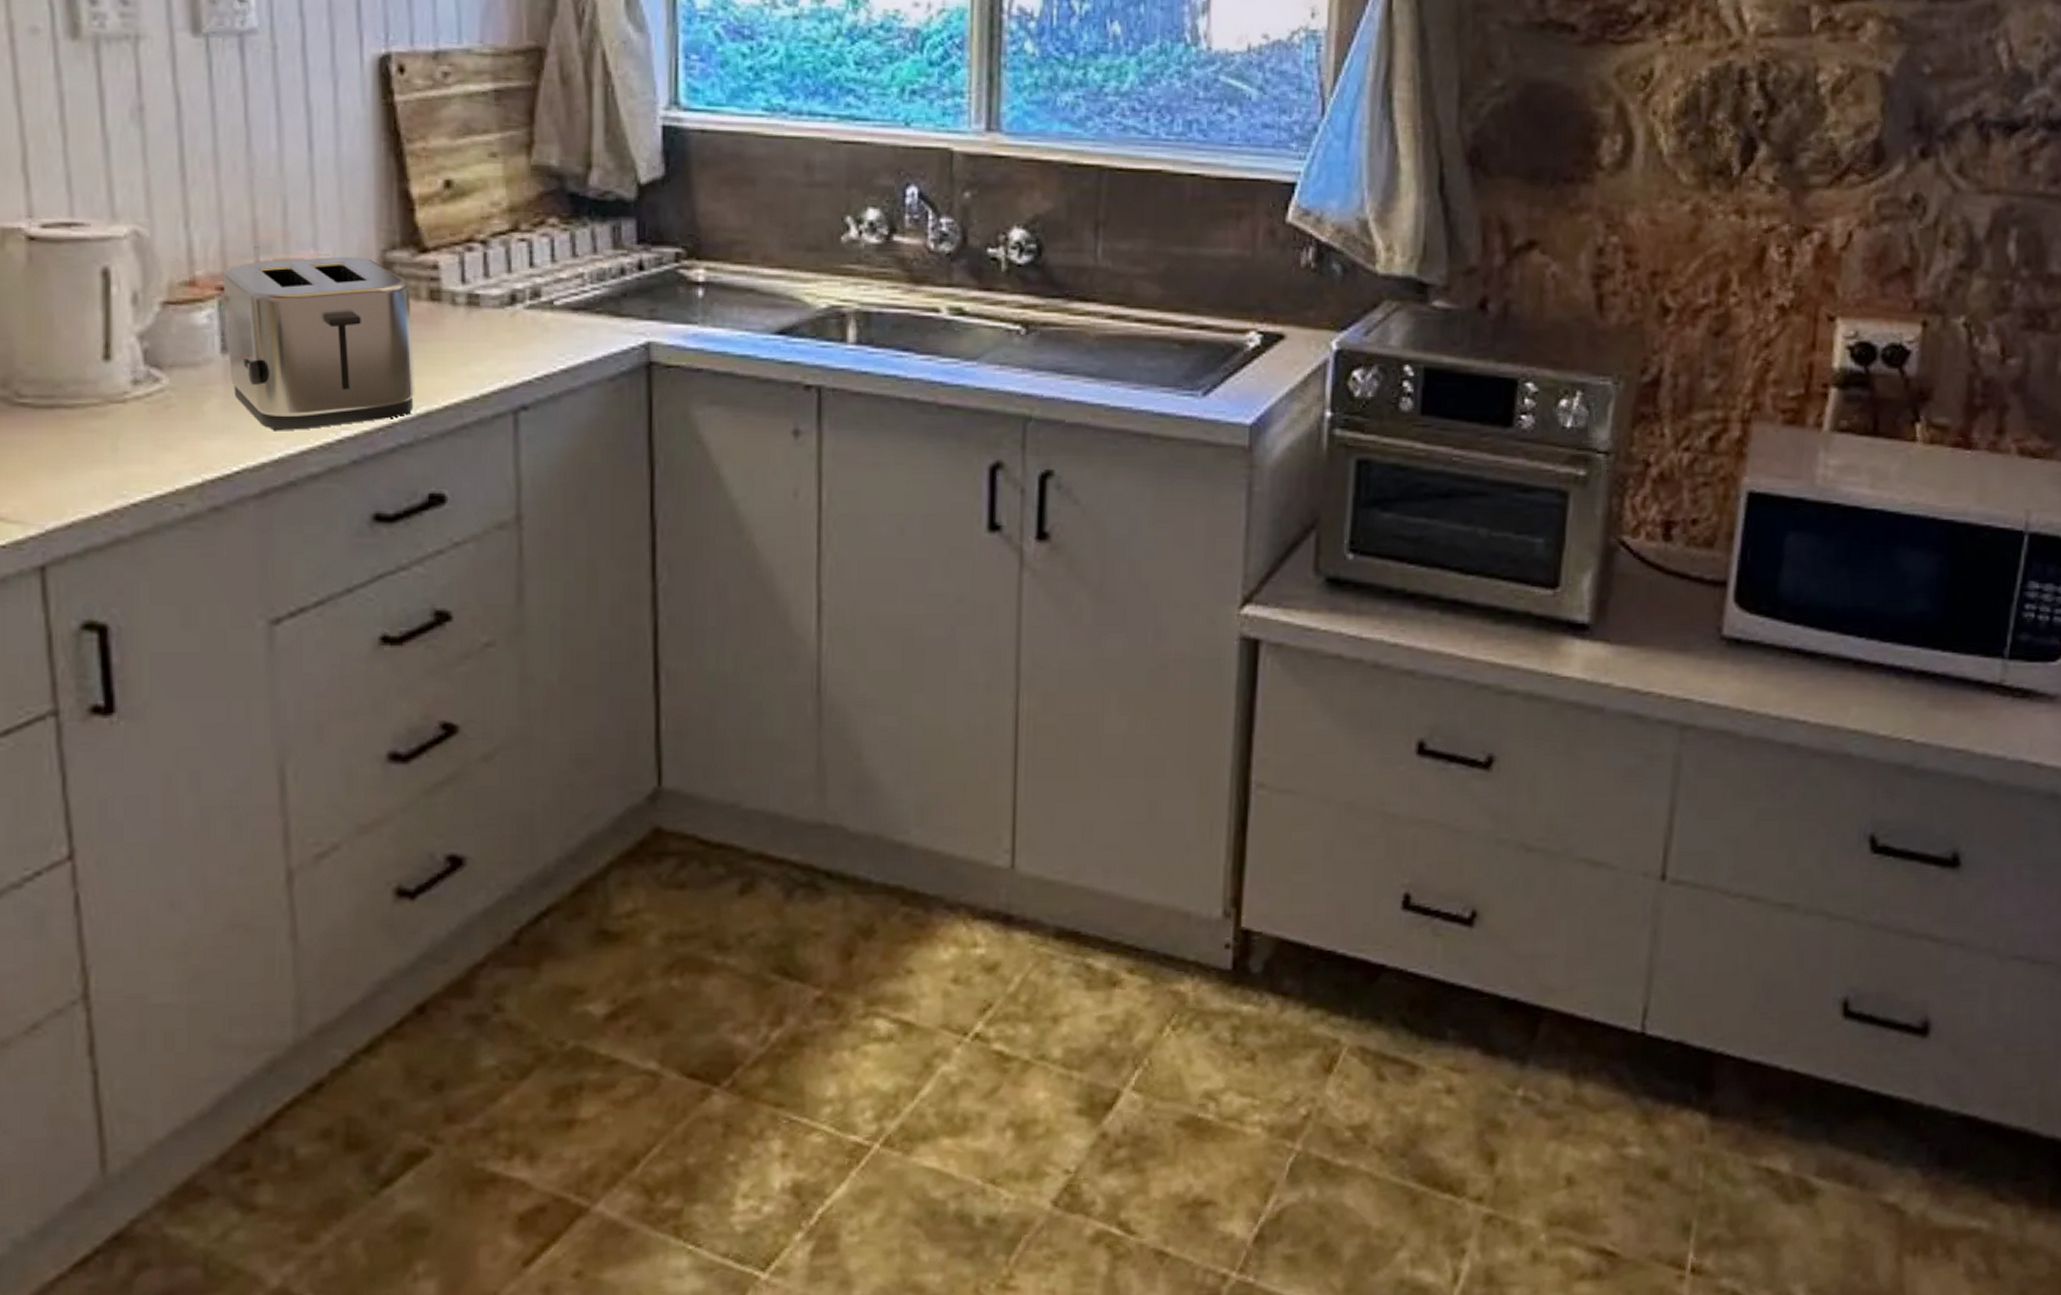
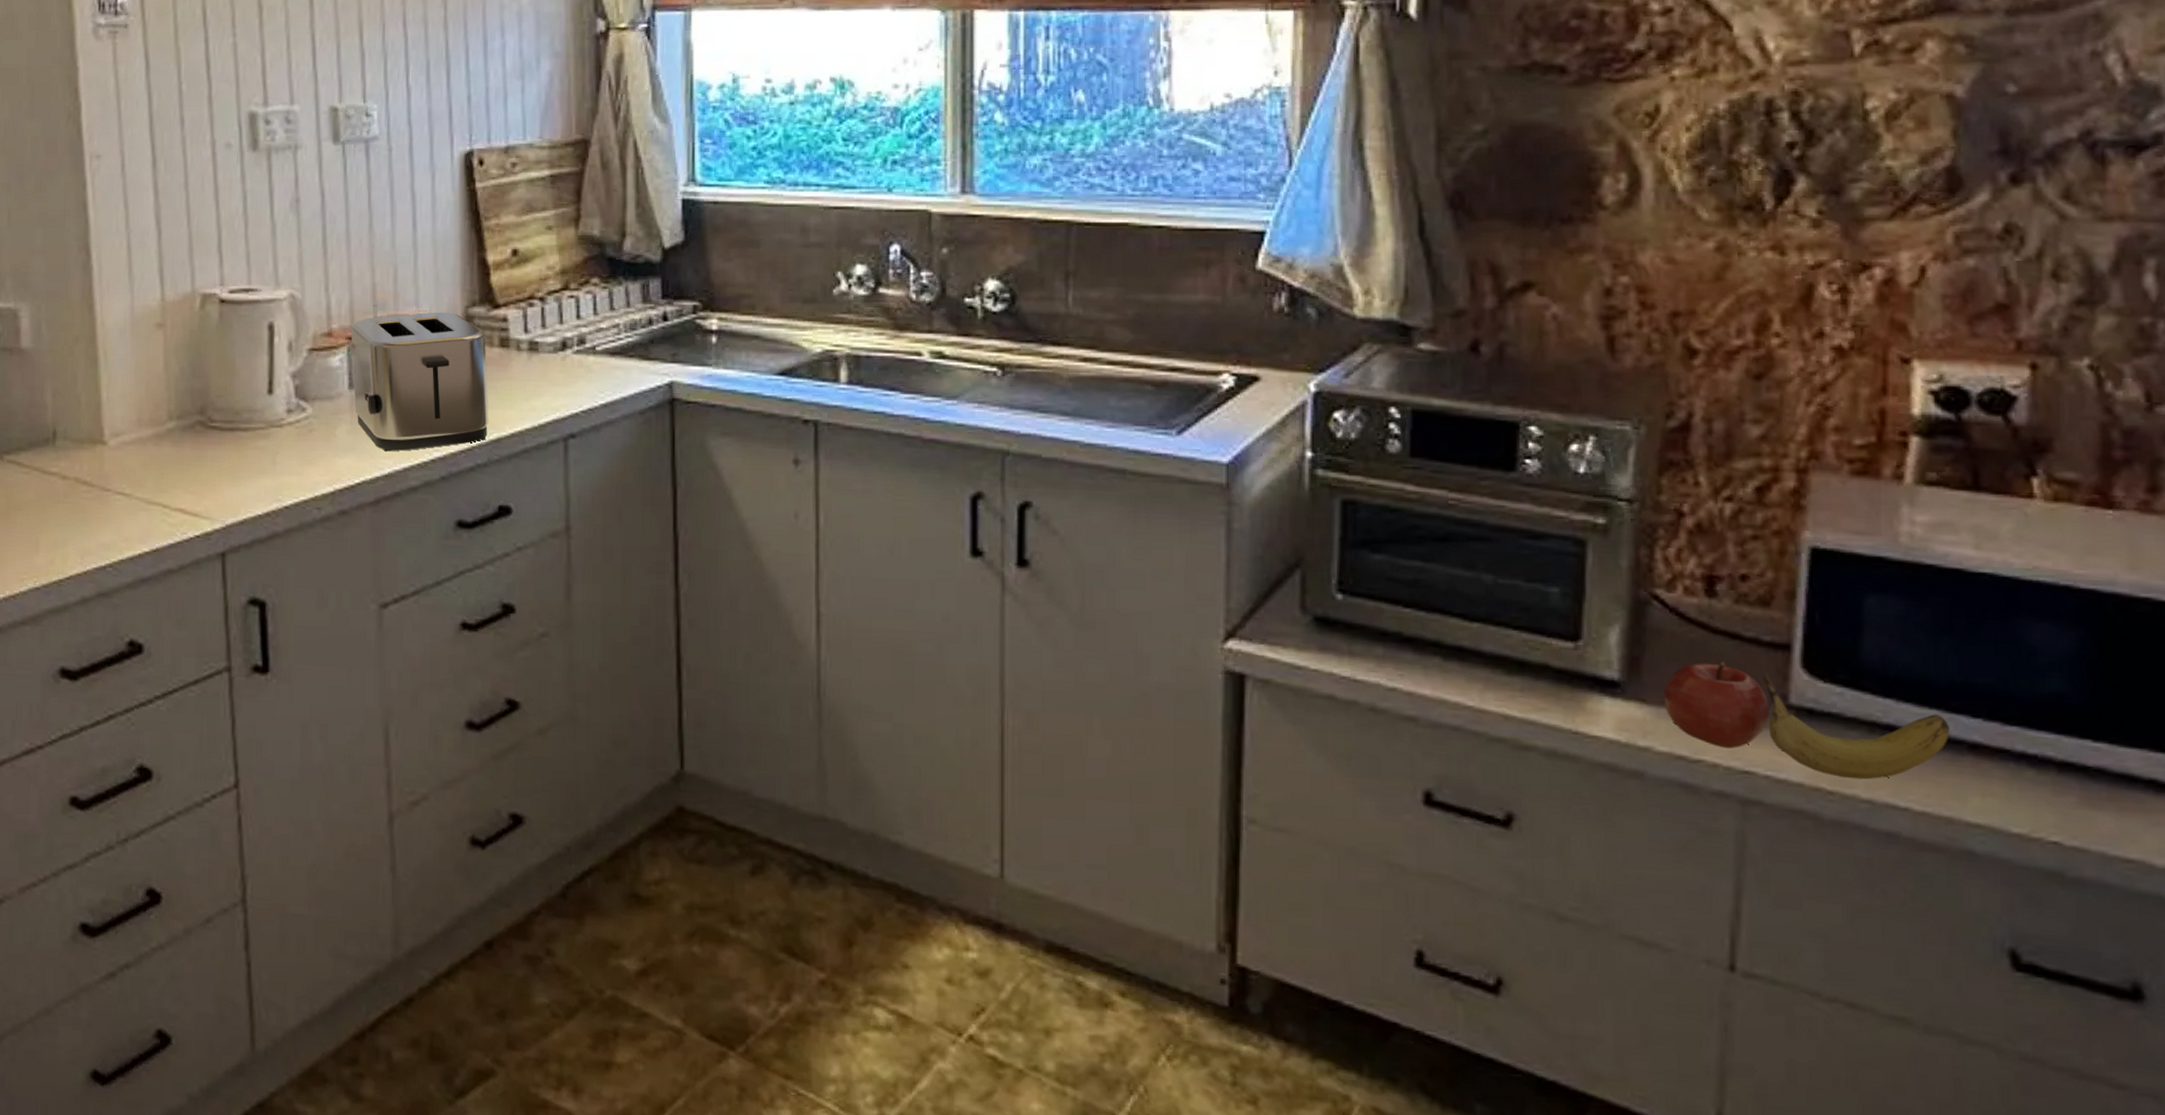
fruit: none [1623,599,1707,679] -> present [1663,661,1769,749]
fruit: none [1704,609,1841,699] -> present [1764,673,1950,780]

